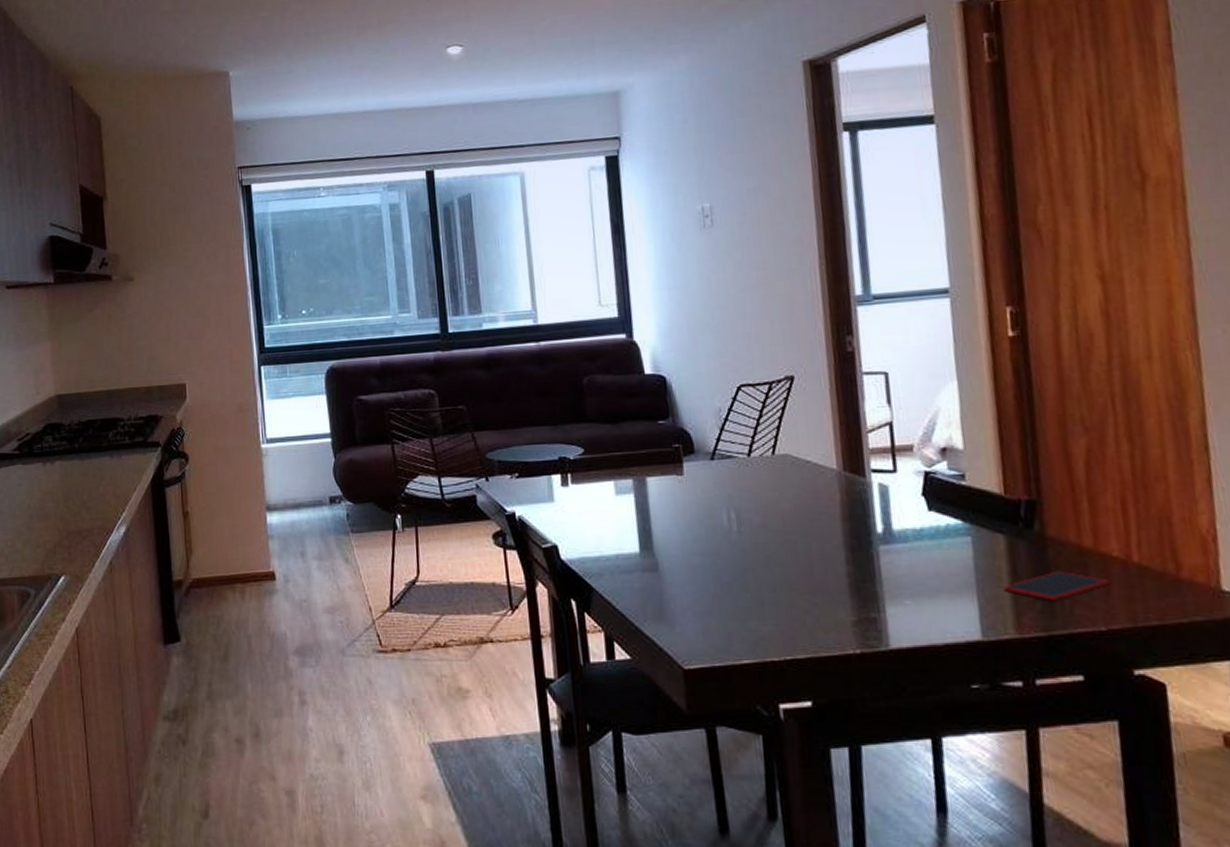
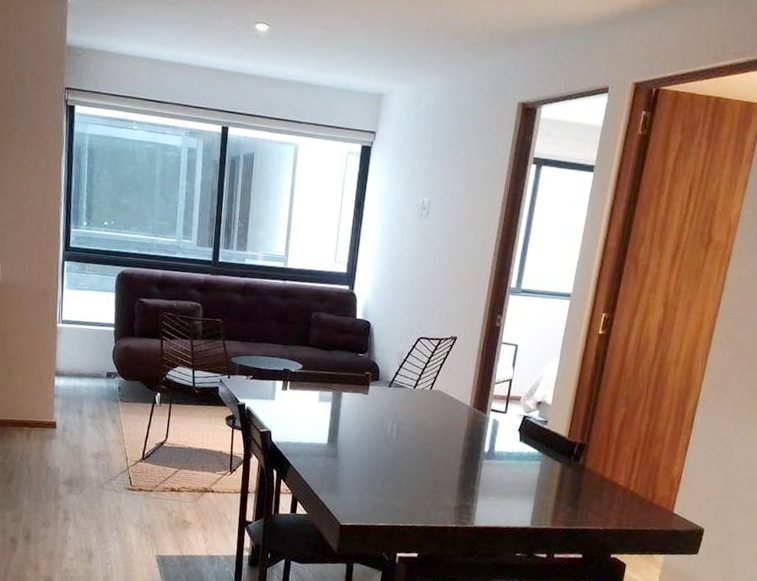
smartphone: present [1002,570,1109,601] -> none [550,489,613,508]

